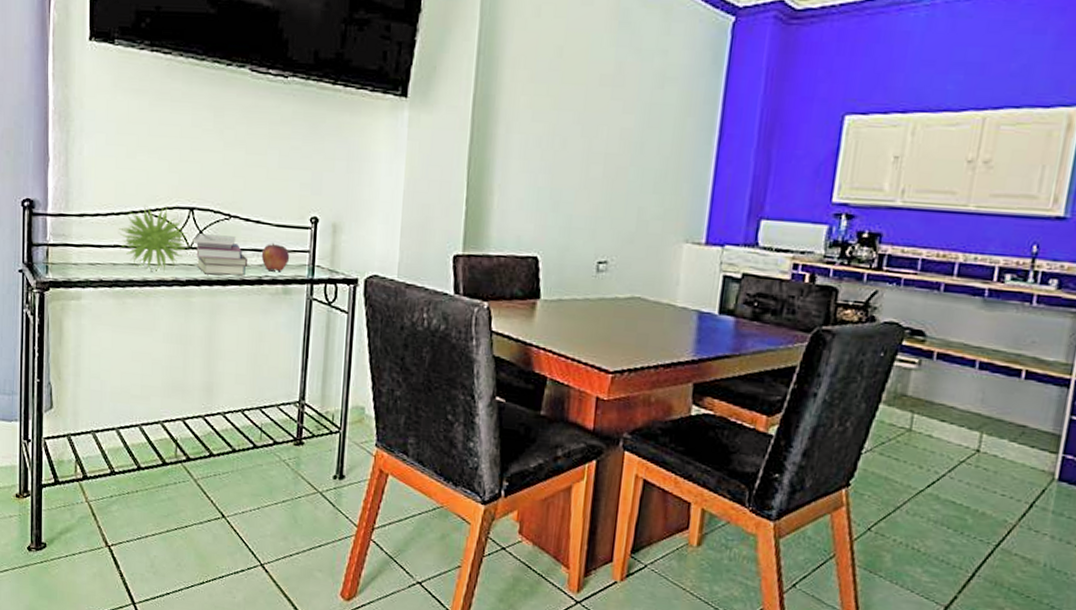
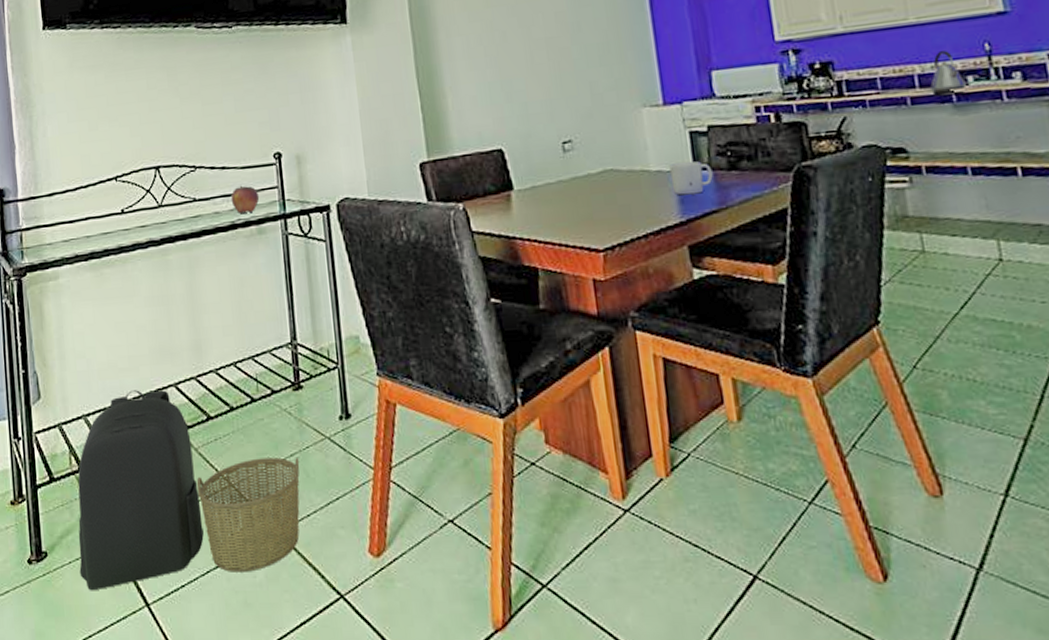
backpack: none [75,417,193,584] -> present [77,390,204,590]
plant: present [119,205,190,272] -> none [89,170,160,237]
basket: none [191,498,290,593] -> present [196,457,300,572]
books: present [192,233,247,276] -> none [161,186,218,230]
mug: none [692,303,736,337] -> present [669,161,713,196]
kettle: none [966,243,1003,290] -> present [930,49,967,96]

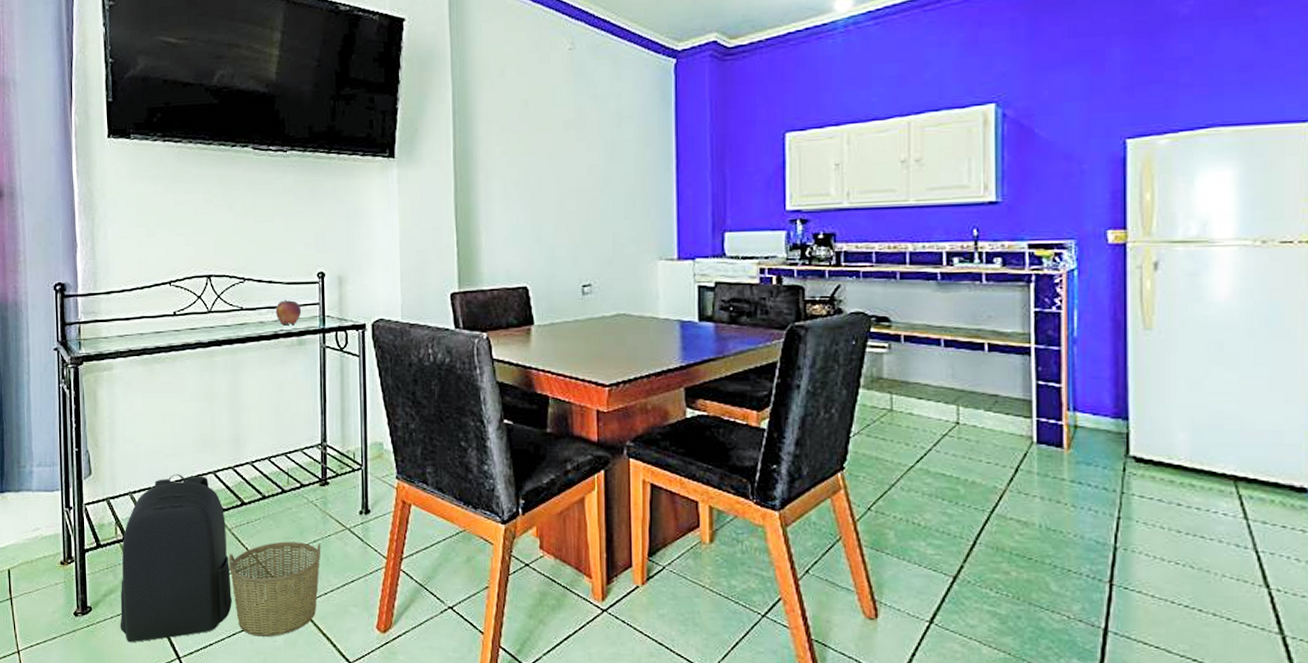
mug: present [669,161,713,196] -> none [676,312,714,343]
kettle: present [930,49,967,96] -> none [919,231,951,273]

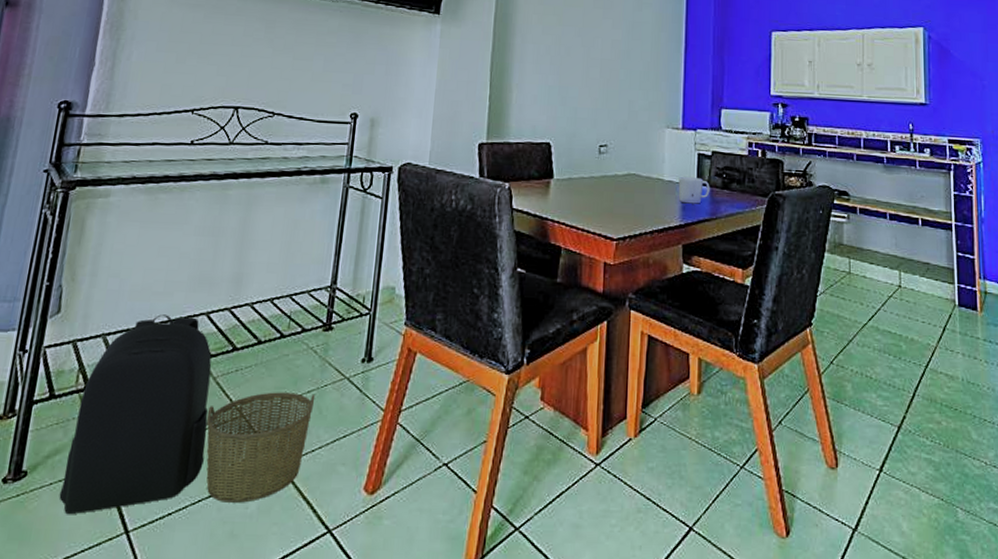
fruit: present [275,299,302,326] -> none [301,137,330,163]
mug: none [676,312,714,343] -> present [678,176,710,204]

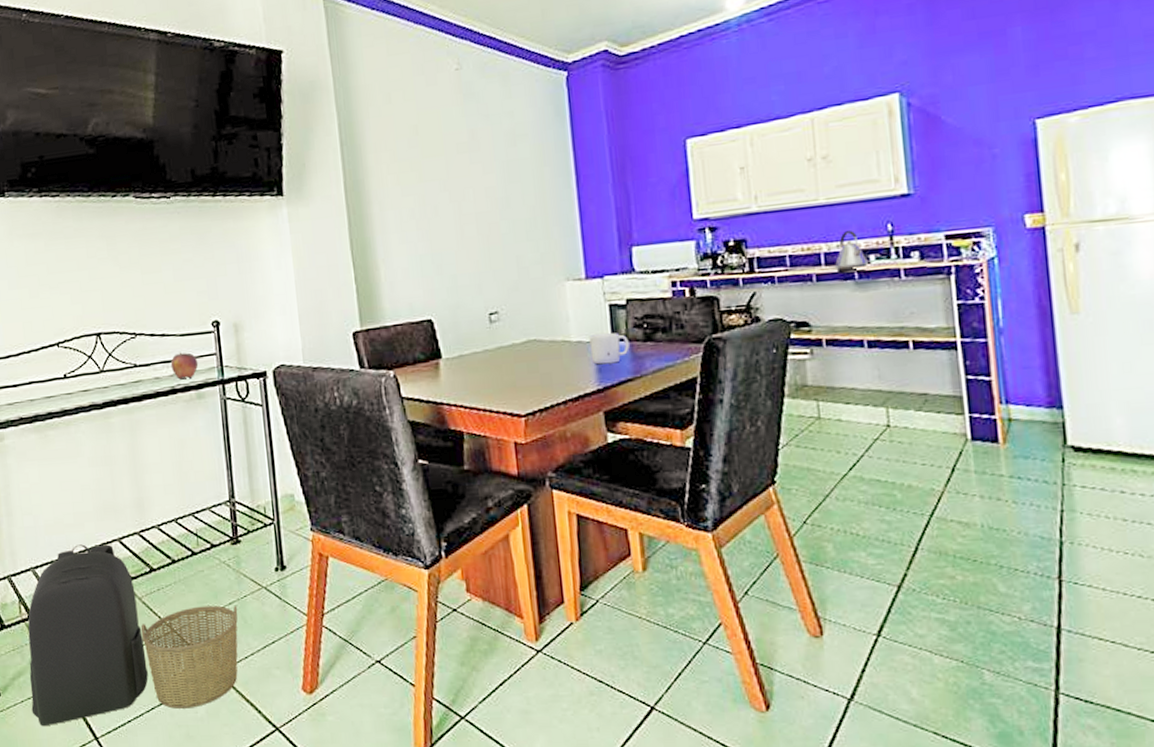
fruit: none [301,137,330,163] -> present [170,352,199,380]
kettle: none [871,123,894,158] -> present [835,229,869,274]

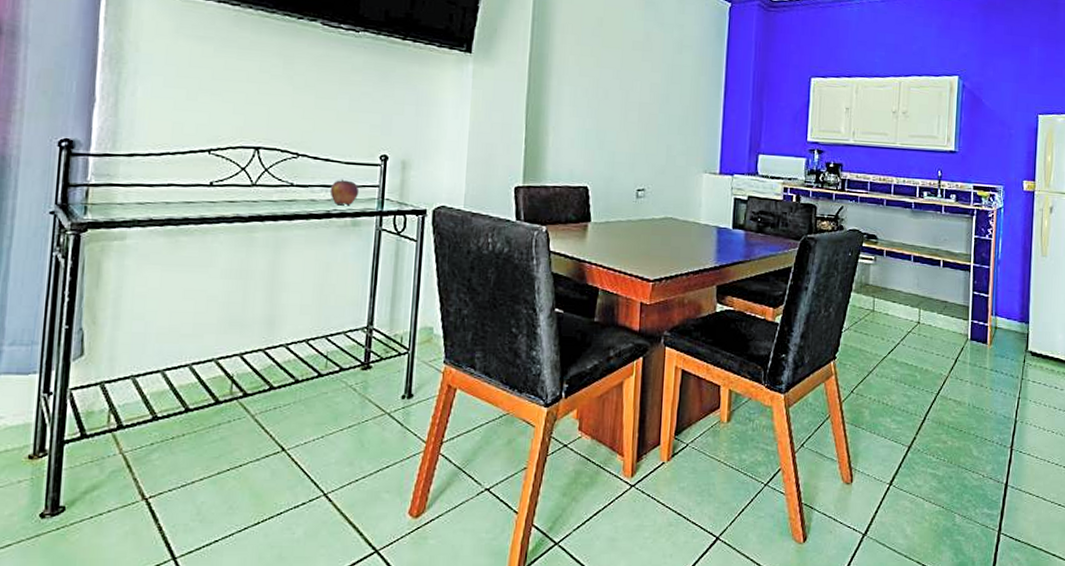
backpack: present [27,544,148,725] -> none [101,356,249,544]
basket: present [140,605,238,709] -> none [247,427,357,529]
mug: present [589,333,630,365] -> none [713,220,745,247]
kettle: present [835,229,869,274] -> none [900,170,922,203]

